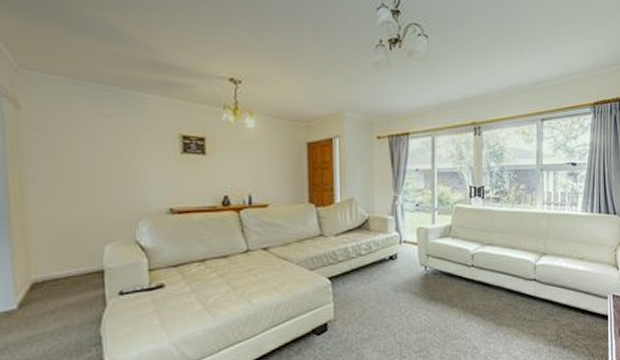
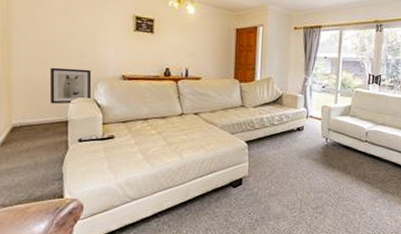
wall art: none [77,204,133,251] -> present [50,67,92,104]

